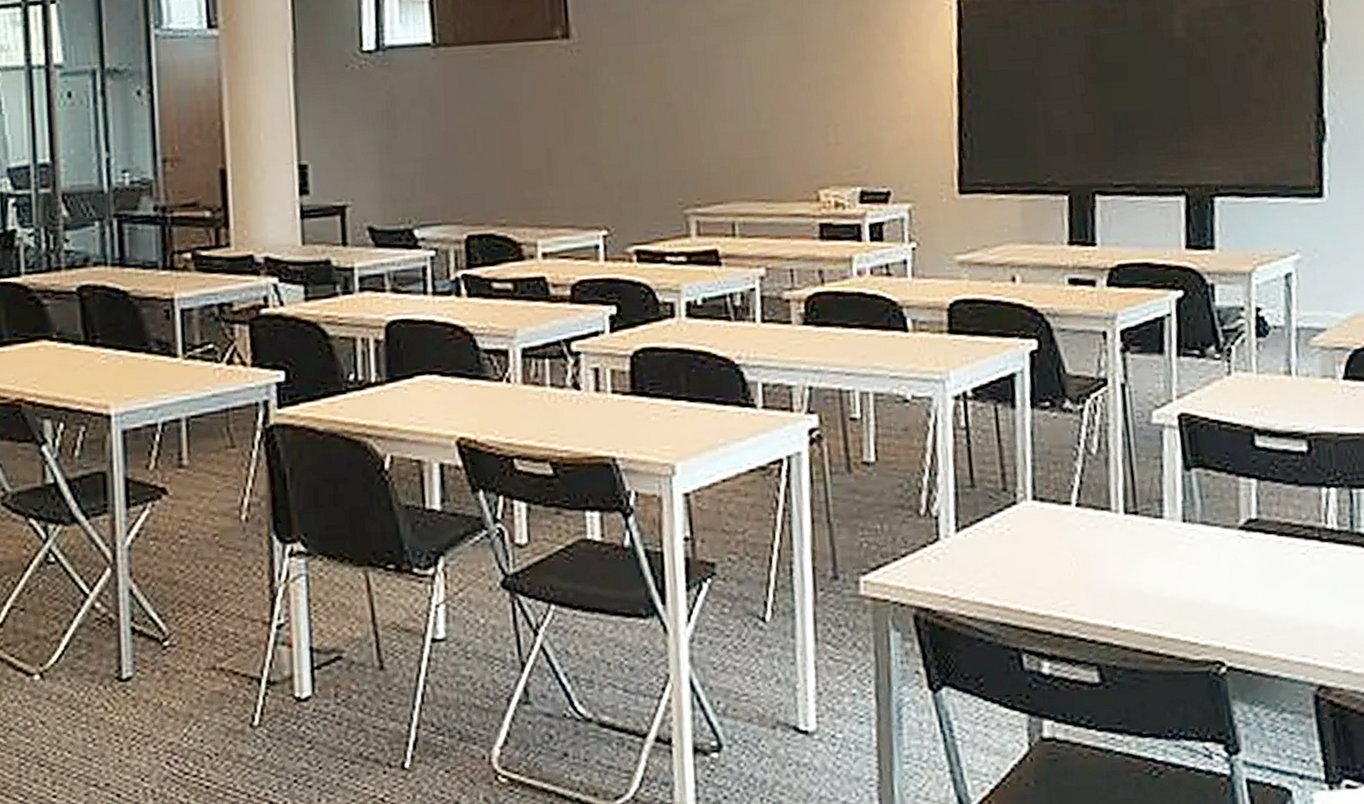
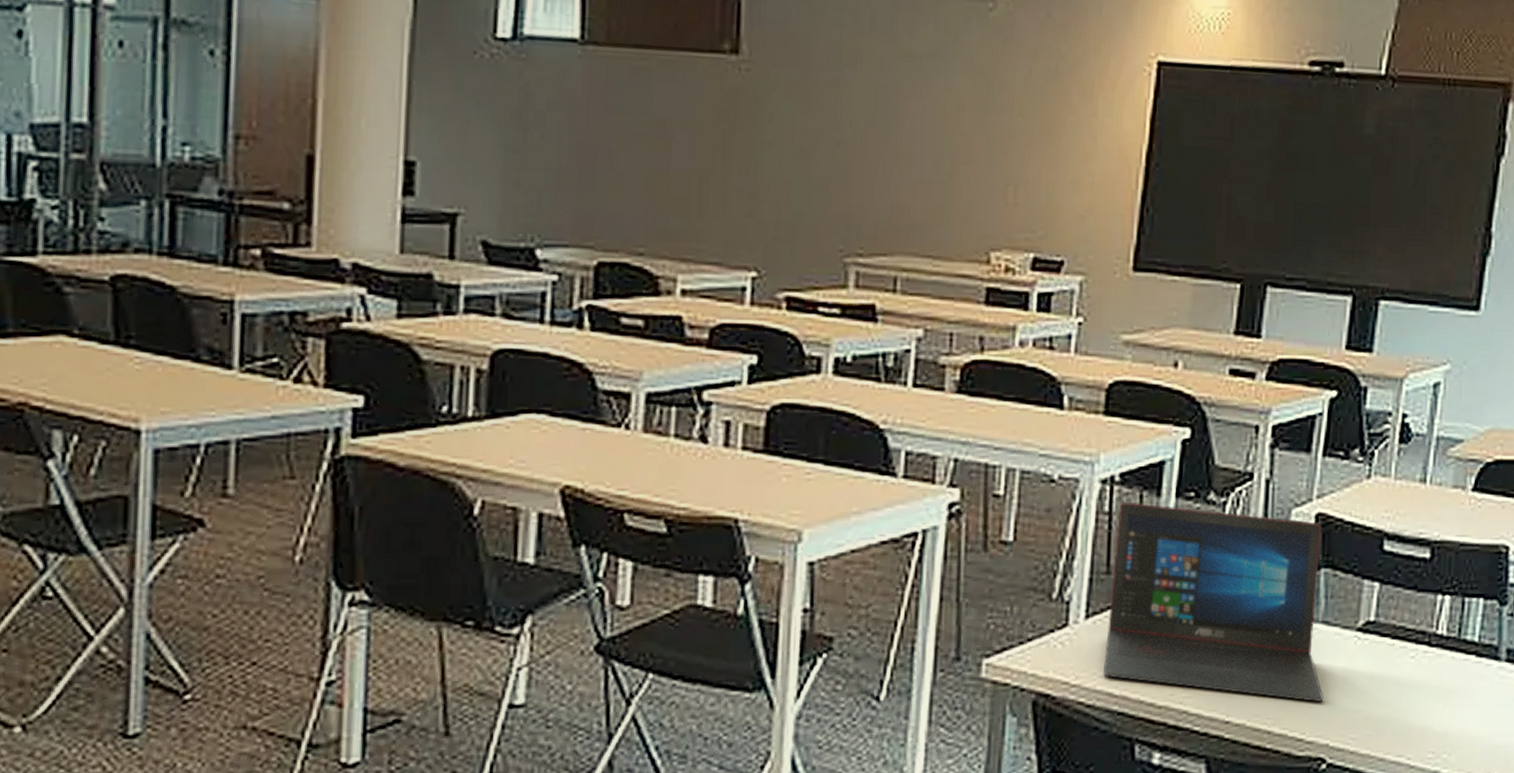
laptop: none [975,415,1213,604] -> present [1104,501,1324,702]

